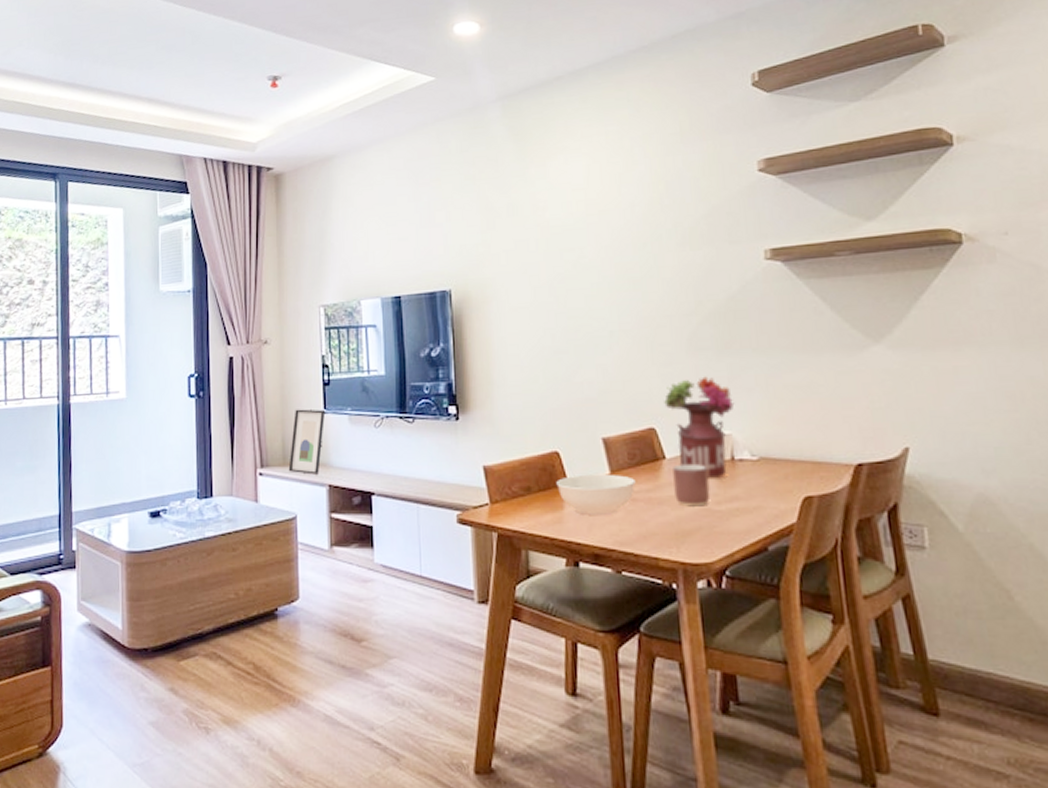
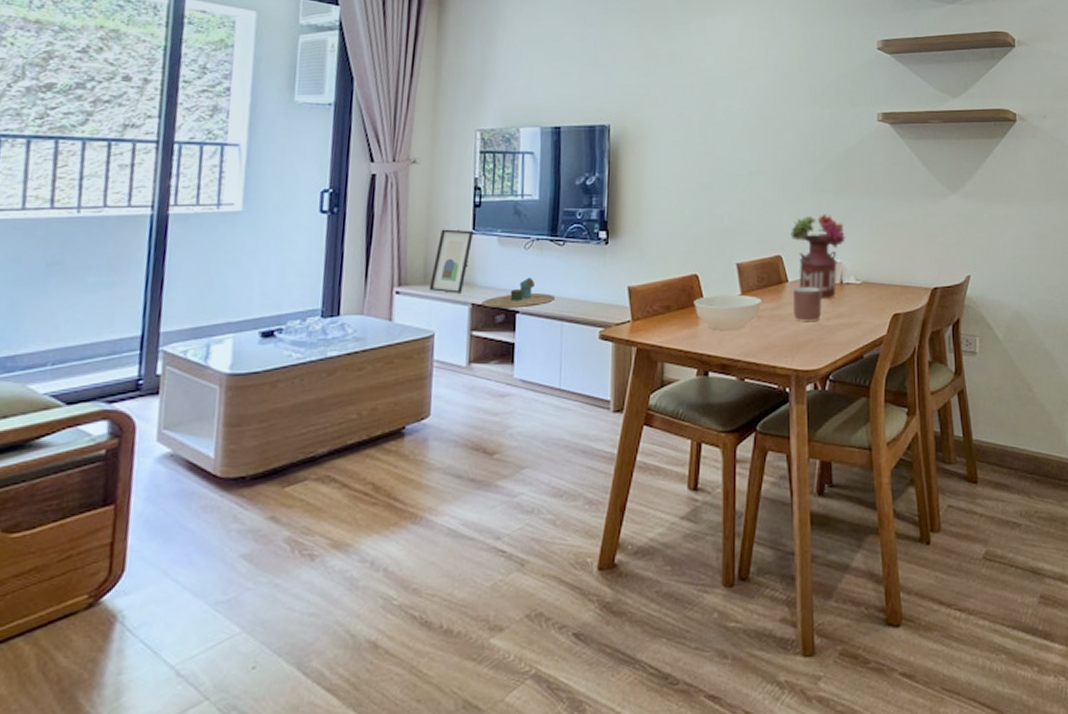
decorative tray: none [338,457,410,490] -> present [482,278,556,309]

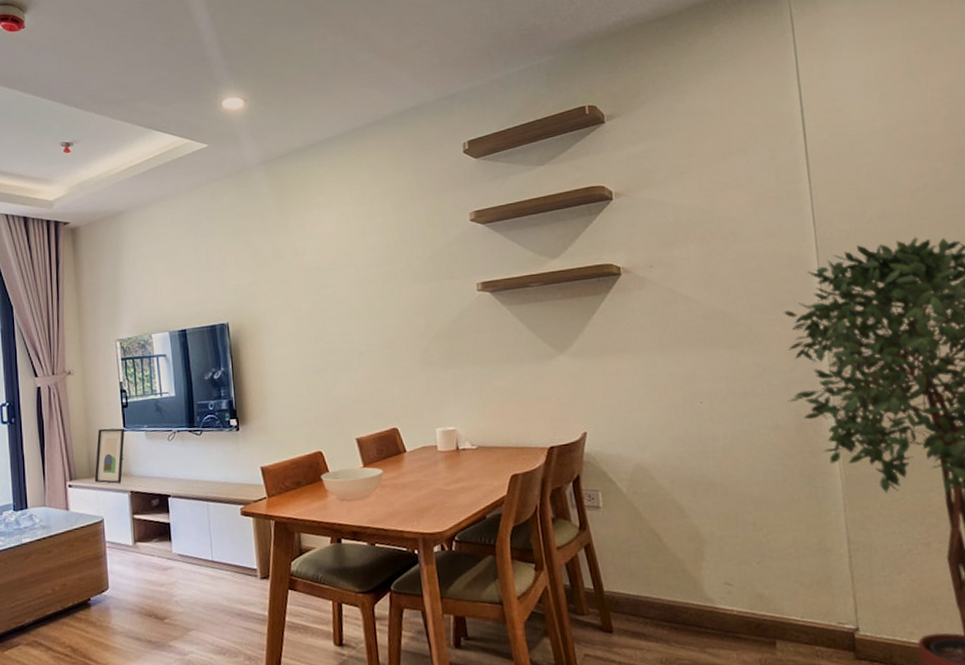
decorative tray: present [482,278,556,309] -> none [139,465,200,494]
flower arrangement: present [790,214,846,300] -> none [404,385,458,466]
mug: present [793,287,822,322] -> none [412,455,442,489]

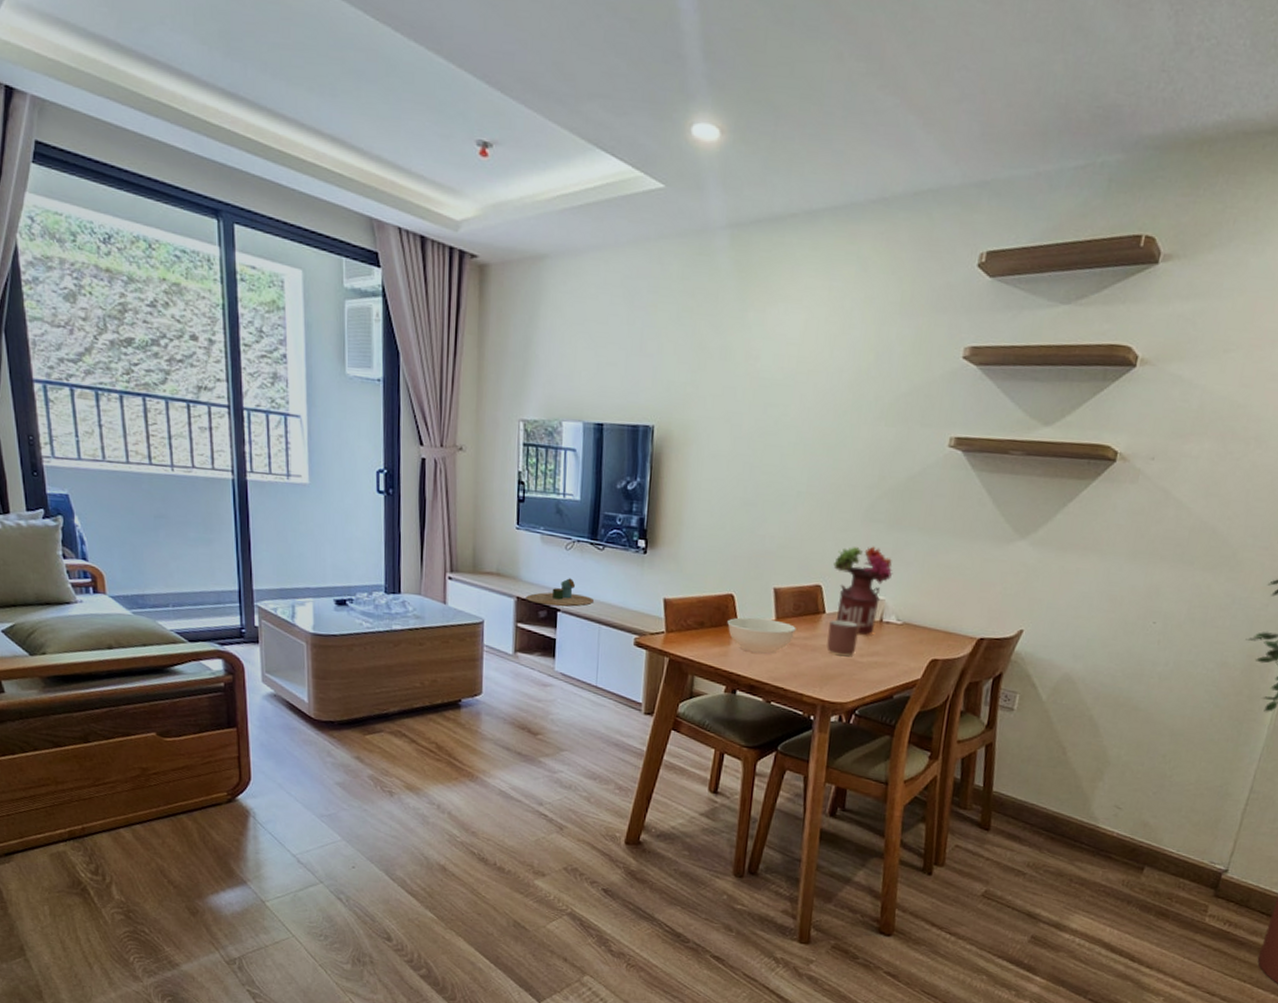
picture frame: present [94,428,125,484] -> none [478,521,519,586]
decorative tray: none [139,465,200,494] -> present [526,578,595,607]
flower arrangement: none [404,385,458,466] -> present [833,546,893,636]
mug: none [412,455,442,489] -> present [826,620,859,657]

